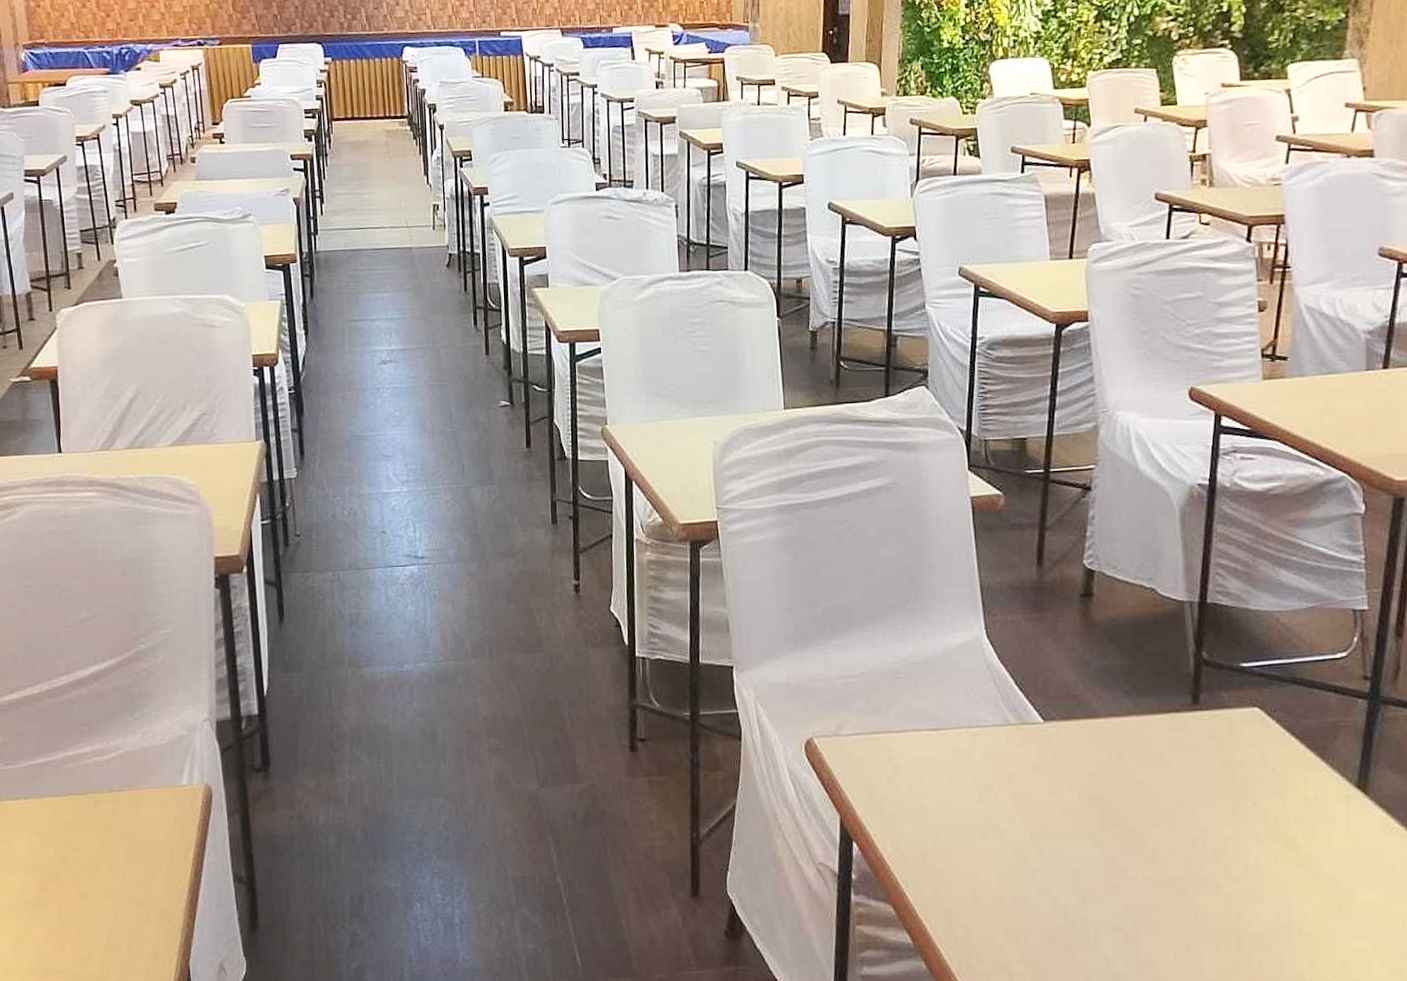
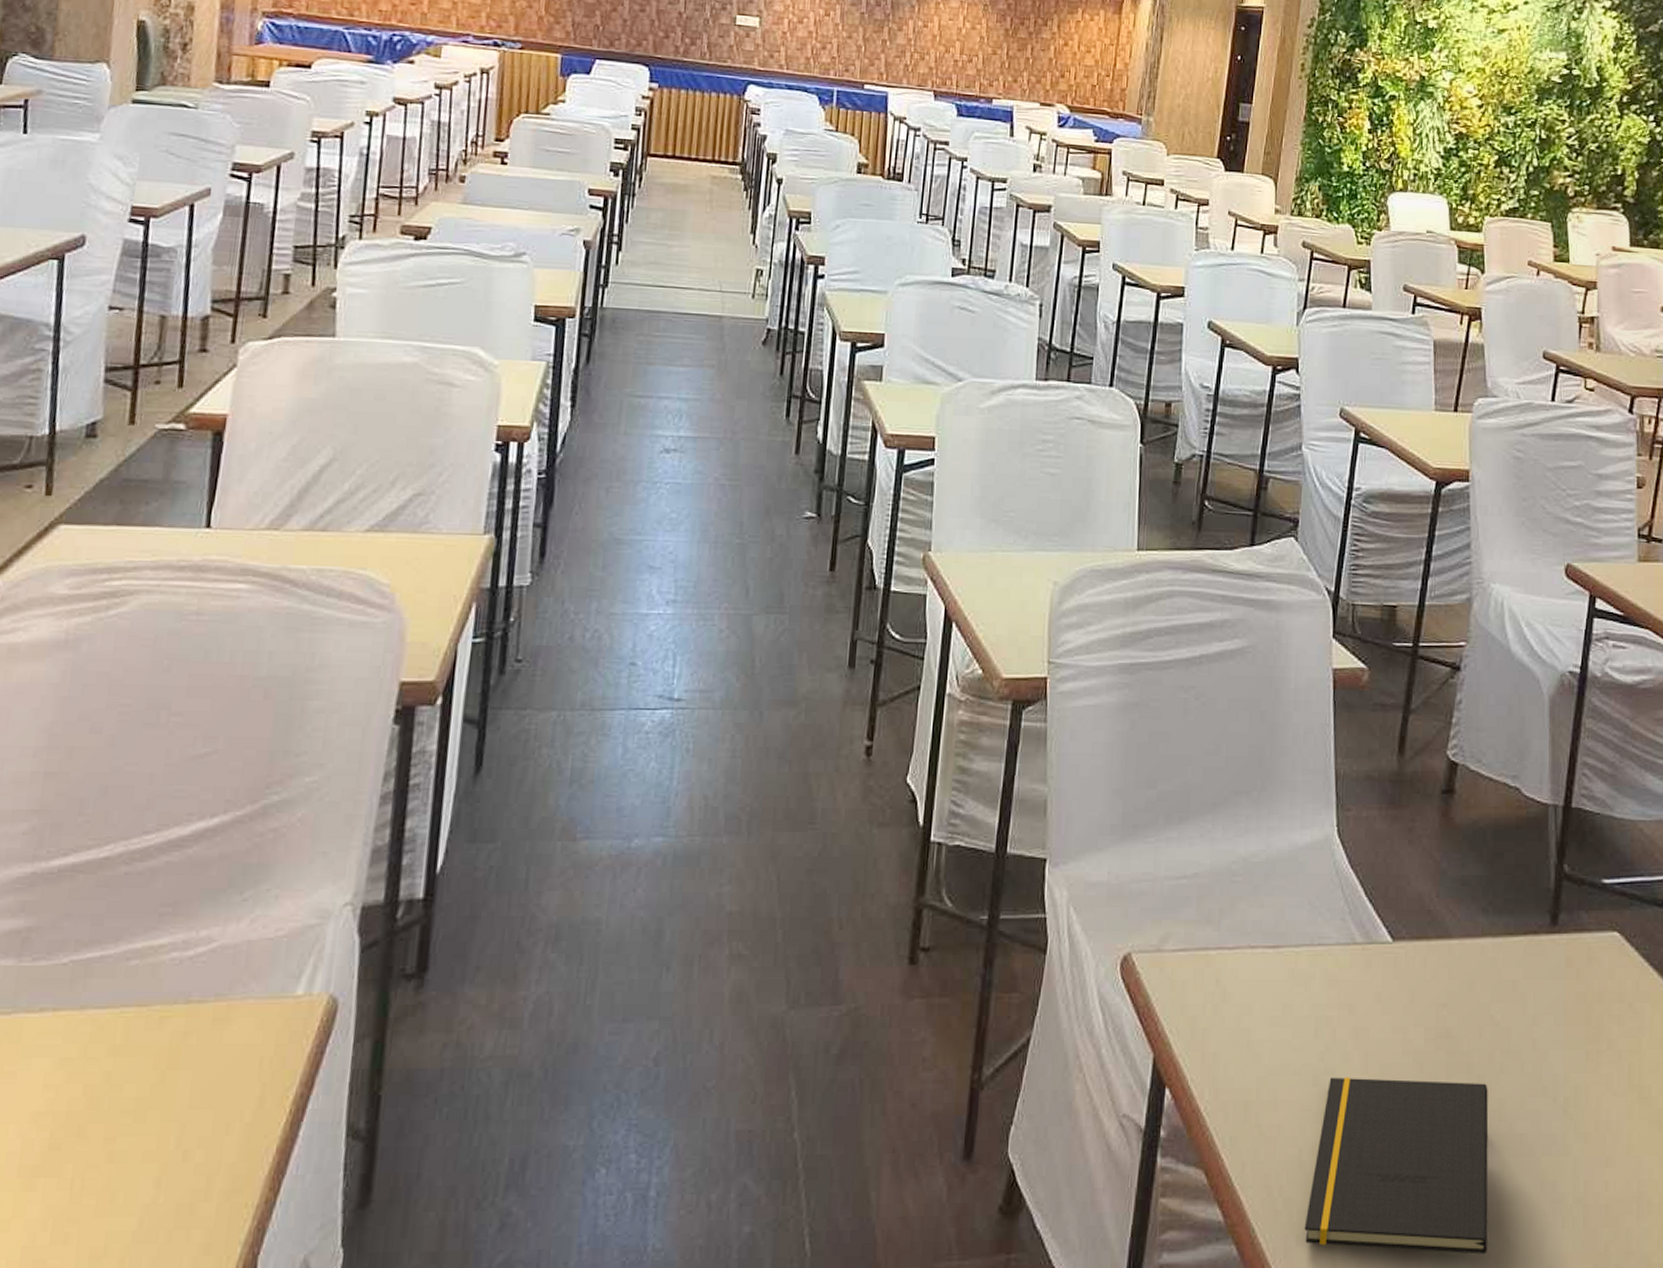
notepad: none [982,831,1148,971] -> present [1304,1076,1489,1255]

